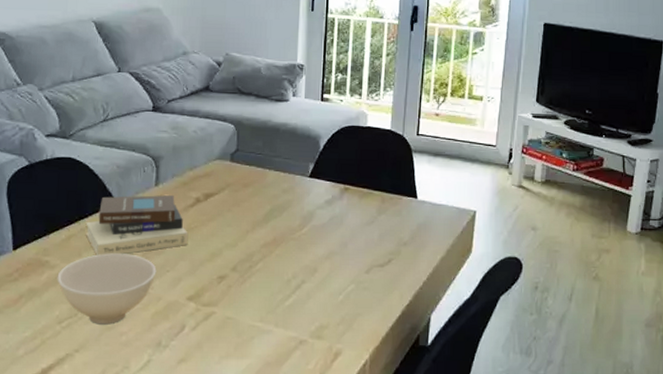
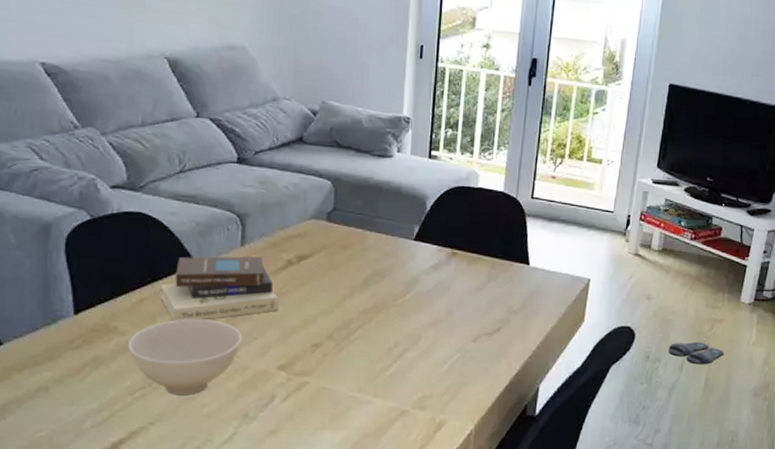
slippers: none [556,271,614,295] -> present [668,341,725,365]

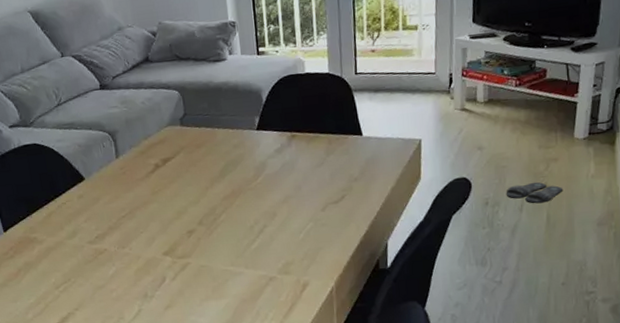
bowl: present [127,319,243,396] -> none [46,222,132,286]
books: present [160,256,279,321] -> none [61,165,155,227]

